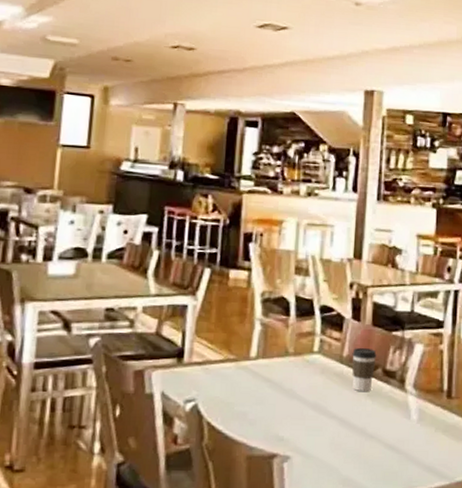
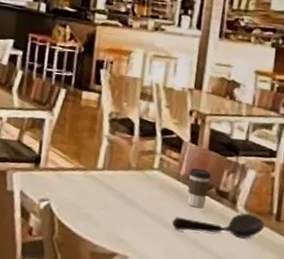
spoon: none [336,394,436,421] -> present [172,214,265,238]

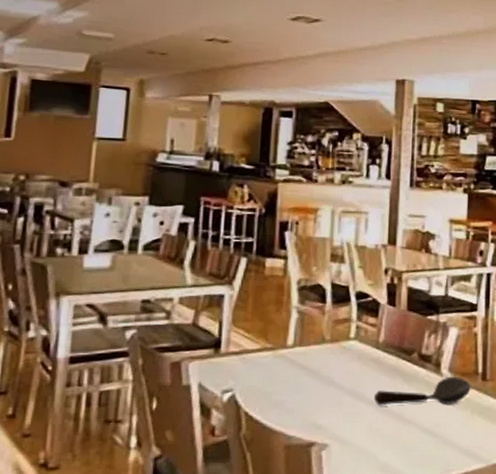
coffee cup: present [188,168,211,208] -> none [388,332,412,376]

